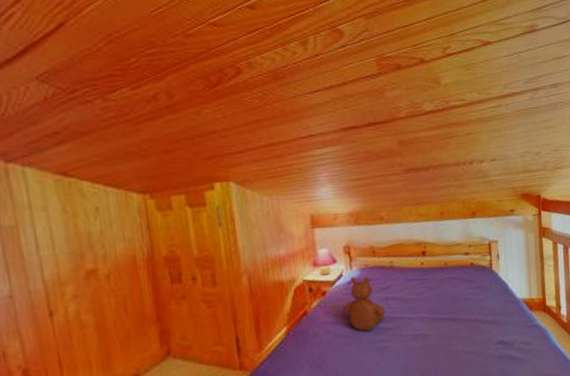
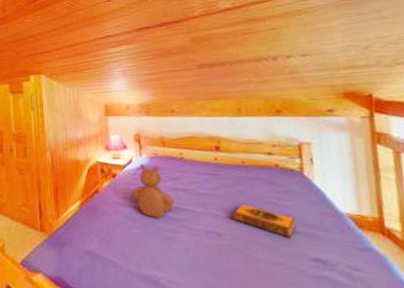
hardback book: none [436,303,487,328] -> present [231,203,296,238]

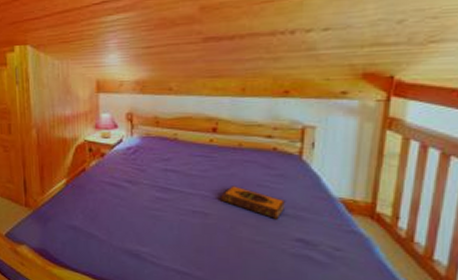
teddy bear: present [130,164,174,218] -> none [118,144,163,197]

